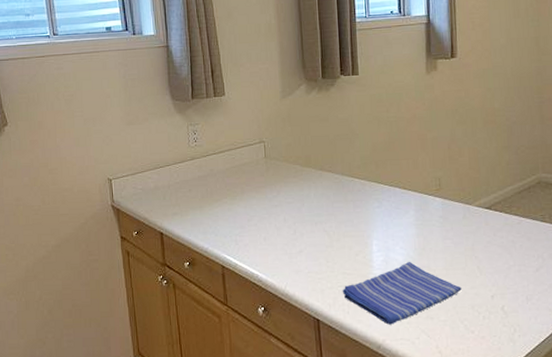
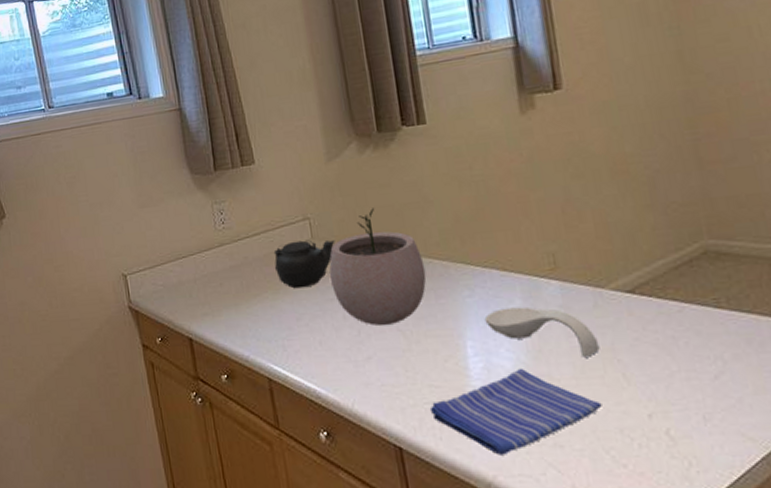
teapot: none [233,158,283,196] -> present [273,239,335,289]
plant pot: none [276,137,349,227] -> present [329,208,427,326]
spoon rest: none [387,216,464,254] -> present [484,307,600,357]

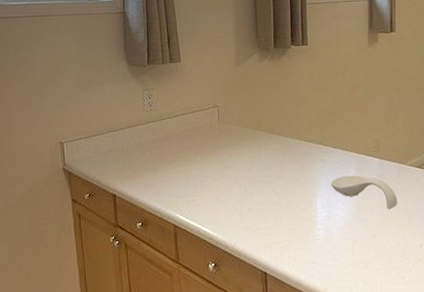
teapot: present [273,239,335,289] -> none [187,122,235,158]
plant pot: present [329,208,427,326] -> none [229,102,296,186]
dish towel: present [429,368,602,455] -> none [288,216,395,275]

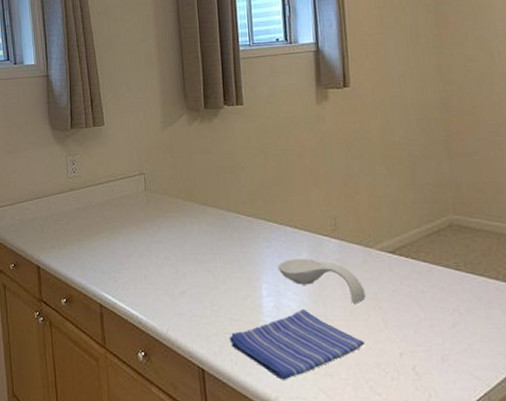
dish towel: none [288,216,395,275] -> present [229,308,365,380]

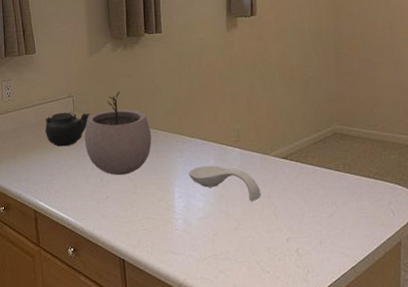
teapot: none [112,191,164,231] -> present [44,112,90,147]
plant pot: none [157,169,234,266] -> present [84,91,152,175]
dish towel: present [229,308,365,380] -> none [146,207,258,265]

